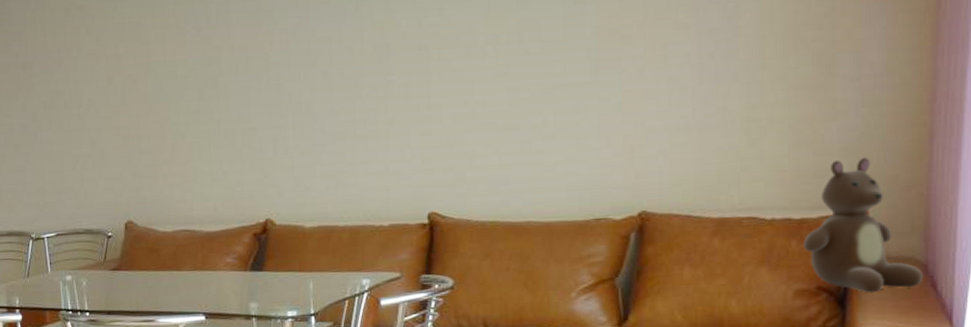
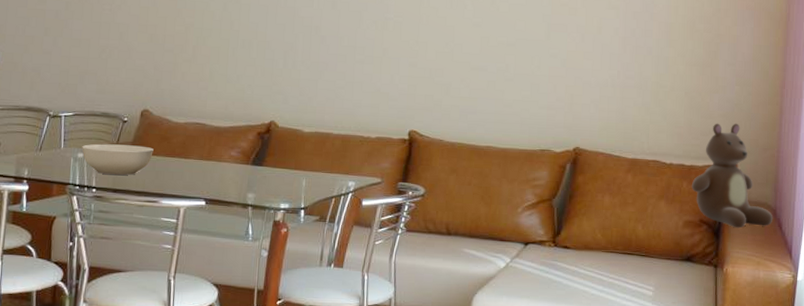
bowl: none [69,261,143,297] -> present [82,143,154,176]

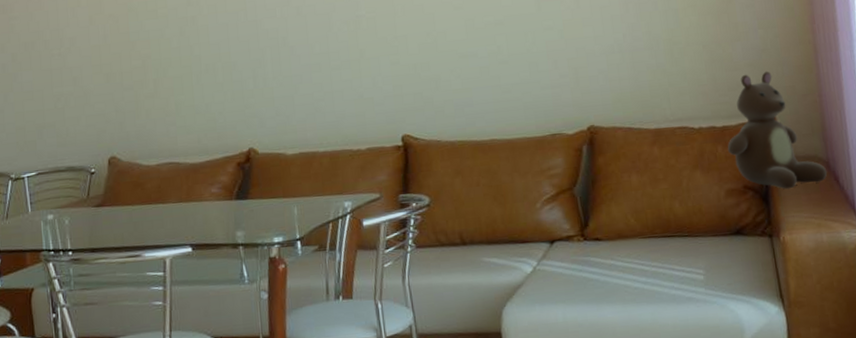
bowl: present [82,143,154,176] -> none [51,197,128,235]

